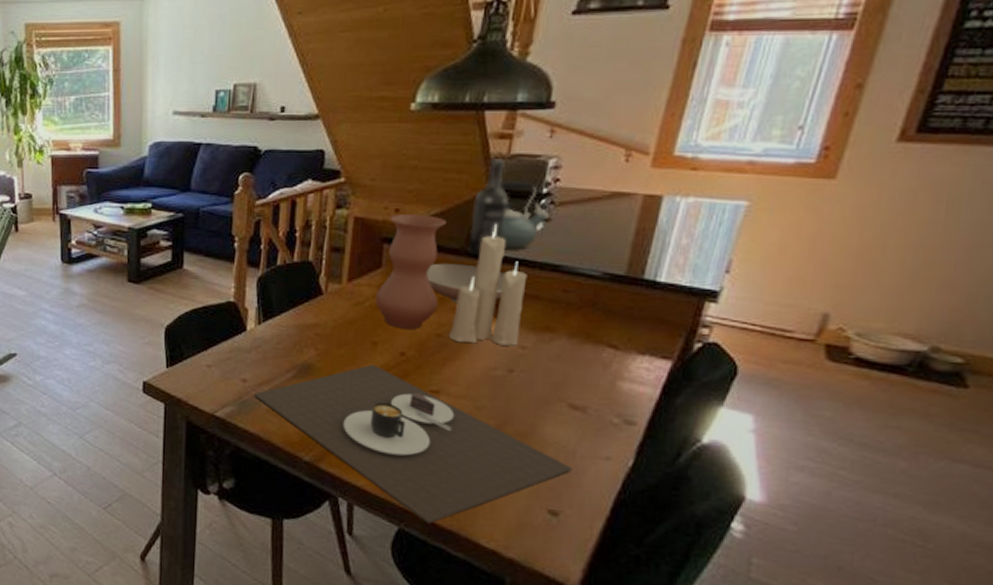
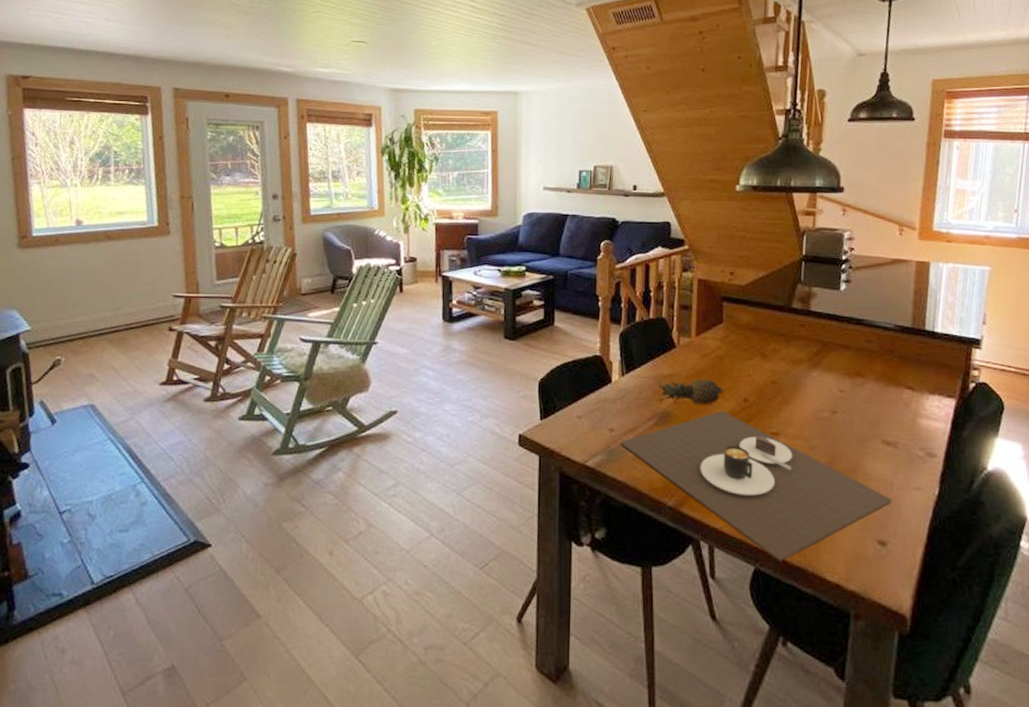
fruit: none [299,330,375,358] -> present [657,379,722,405]
vase: present [375,213,446,329] -> none [719,276,771,377]
bowl: present [426,263,506,303] -> none [760,318,822,353]
candle: present [448,223,528,346] -> none [781,284,839,390]
wine bottle: present [467,159,509,257] -> none [789,231,818,313]
kettle: present [499,180,549,249] -> none [809,249,849,306]

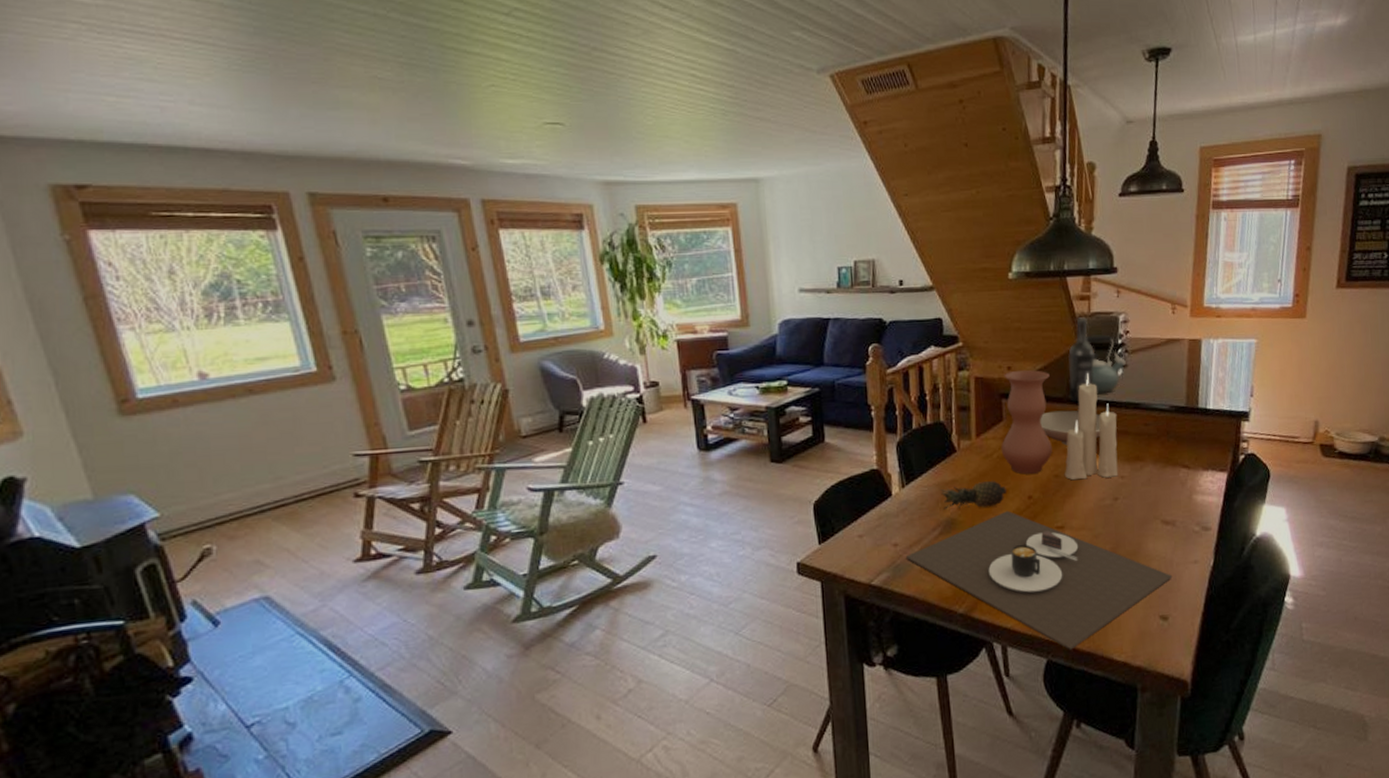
vase: none [719,276,771,377] -> present [1001,369,1052,475]
bowl: none [760,318,822,353] -> present [1040,410,1101,446]
candle: none [781,284,839,390] -> present [1064,372,1119,481]
wine bottle: none [789,231,818,313] -> present [1068,317,1095,403]
kettle: none [809,249,849,306] -> present [1086,334,1126,394]

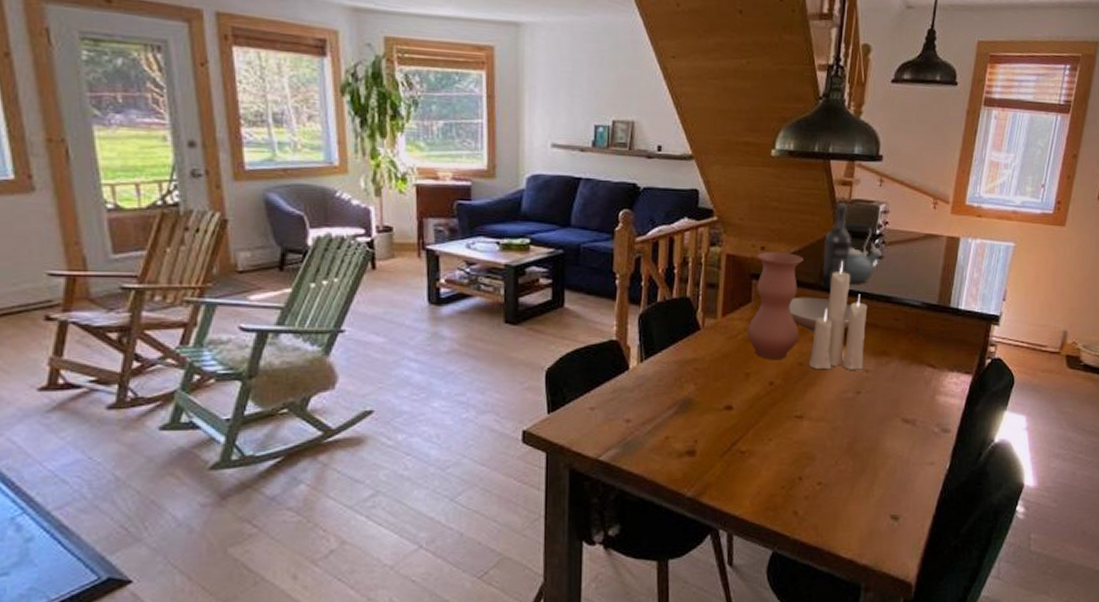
place setting: present [906,510,1173,650] -> none [638,395,908,543]
fruit: present [939,481,1007,510] -> none [679,363,748,390]

